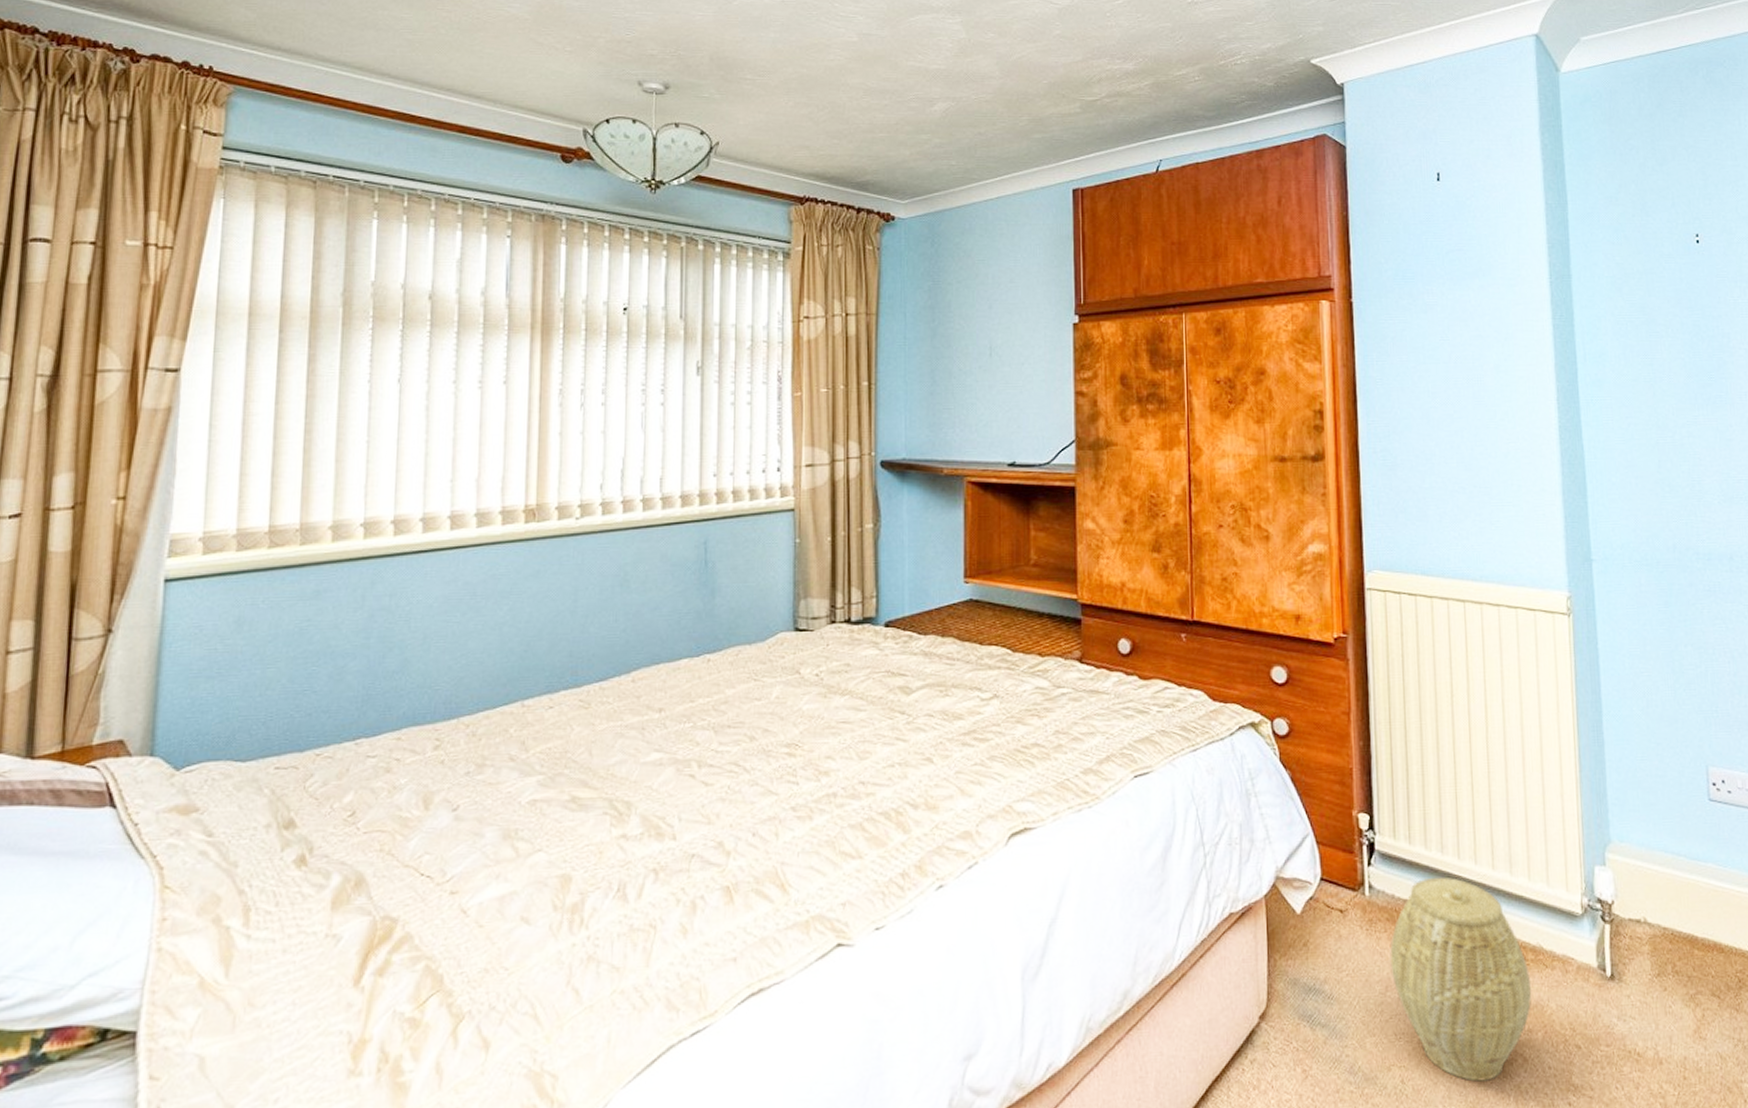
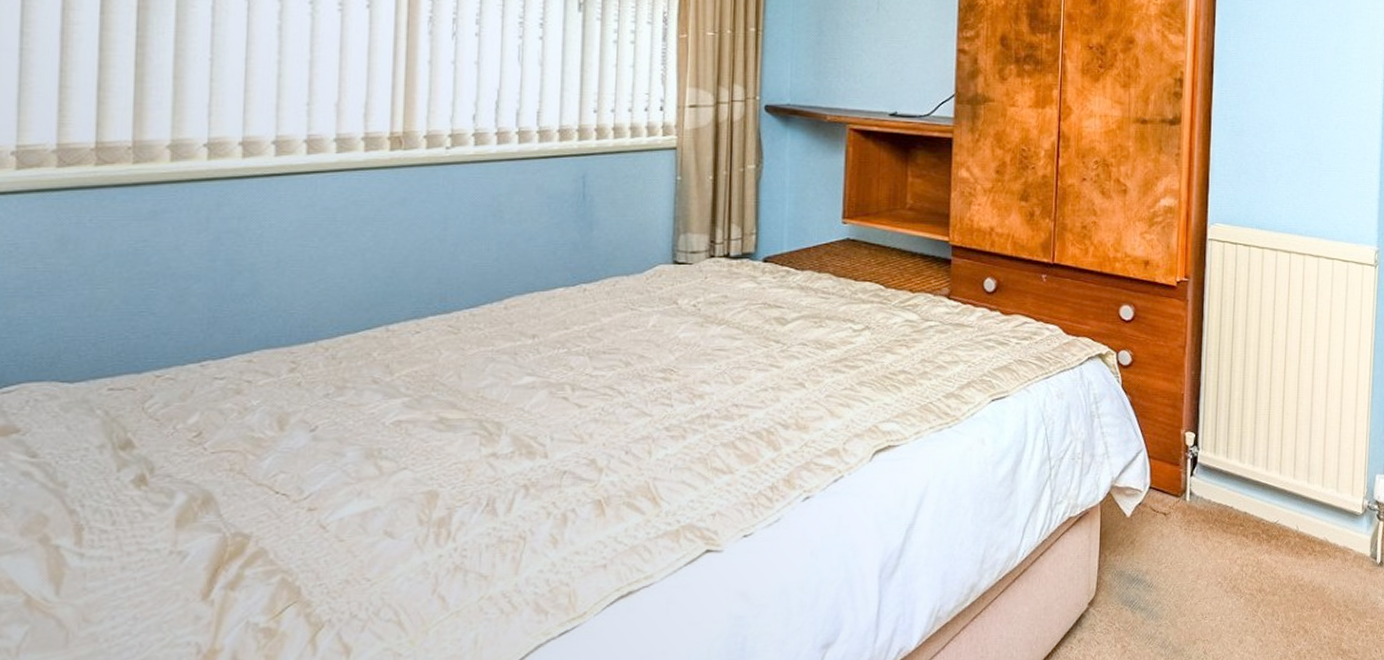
woven basket: present [1390,877,1532,1082] -> none [1202,484,1317,650]

